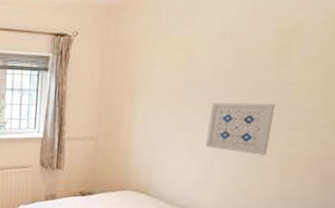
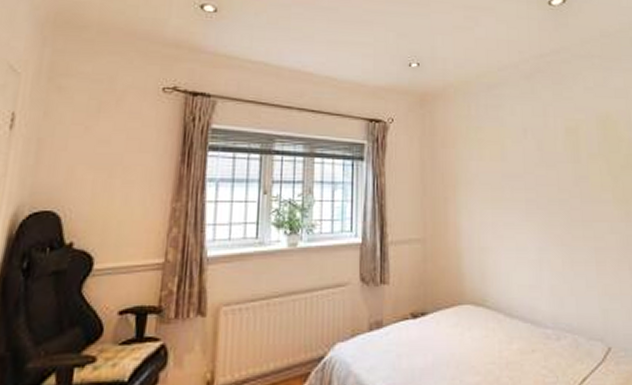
wall art: present [206,102,276,155] -> none [528,195,583,250]

